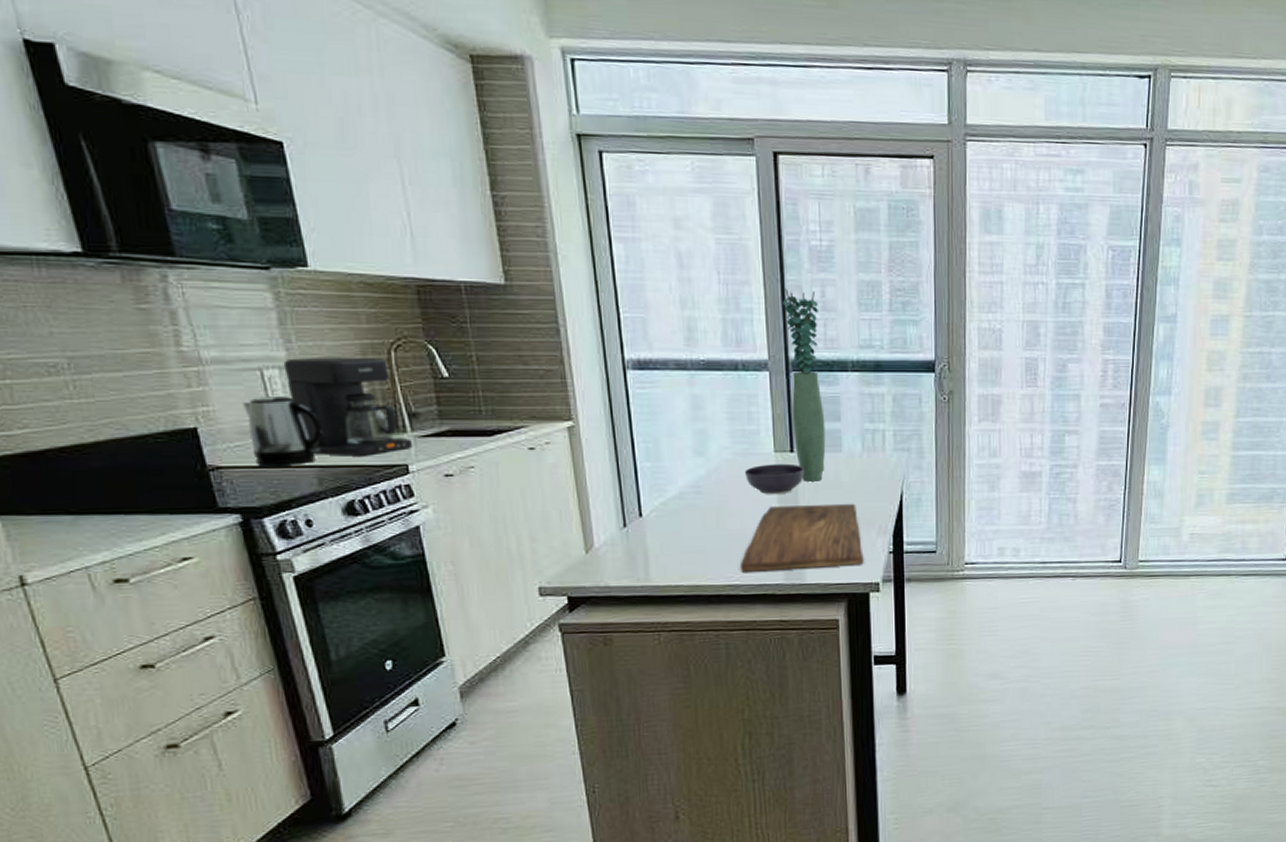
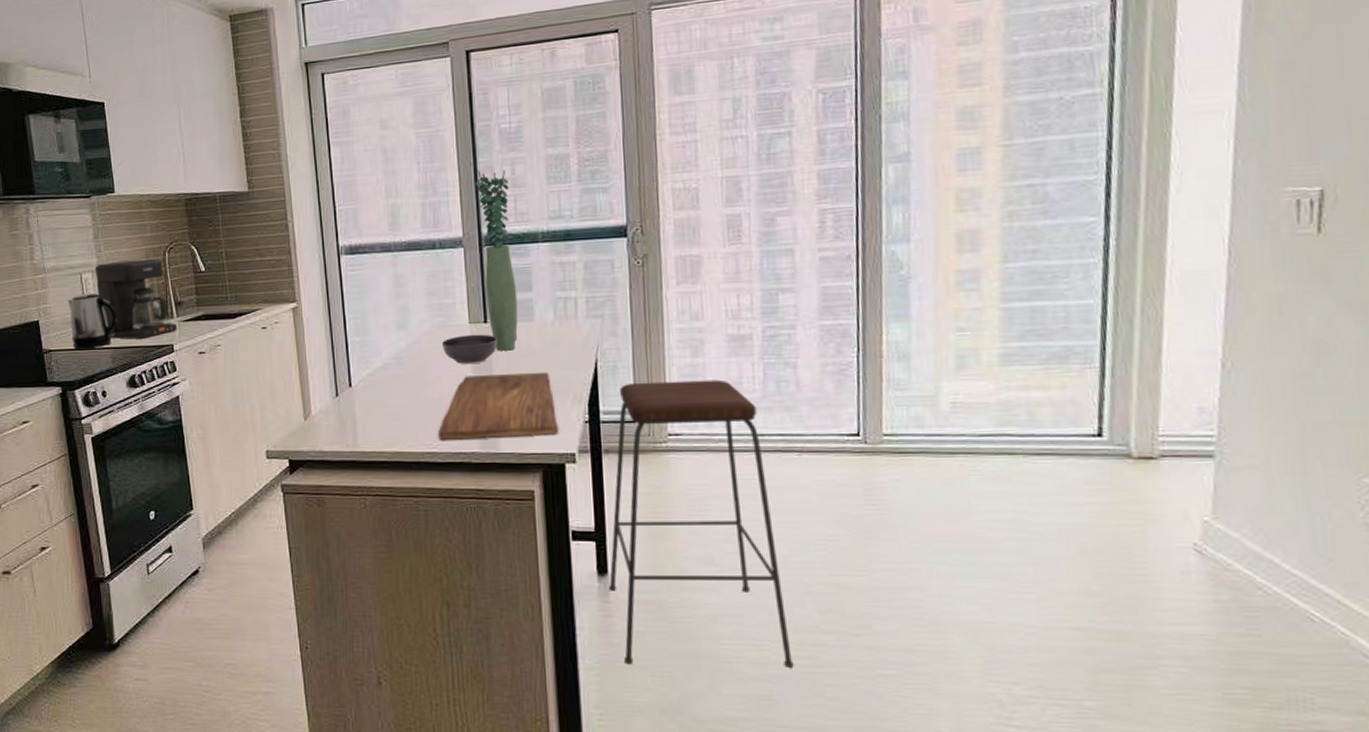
bar stool: none [906,512,1059,771] -> present [608,379,794,668]

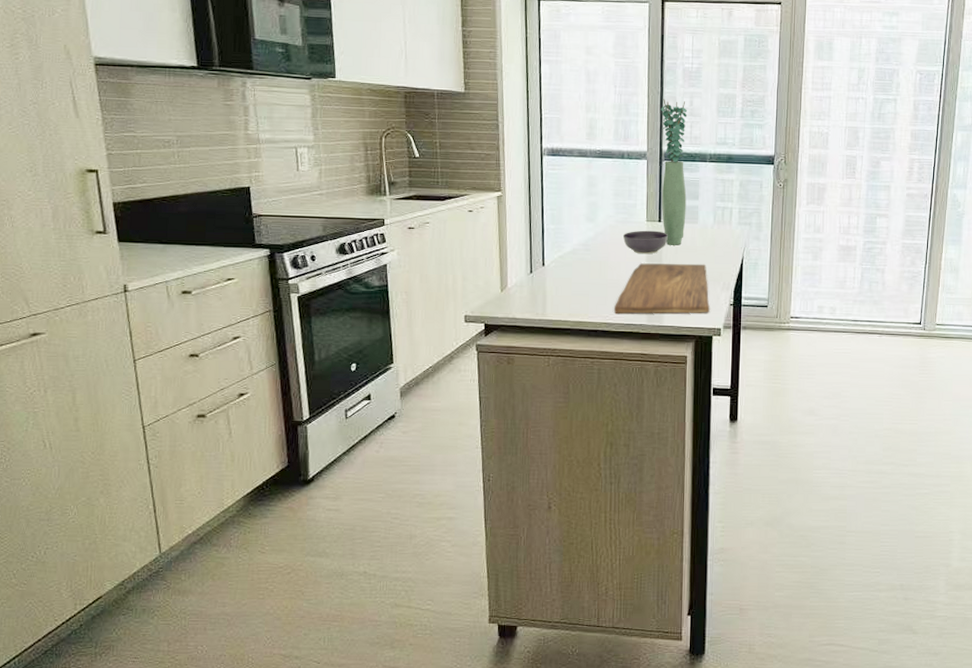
kettle: present [67,293,118,349] -> none [281,166,331,217]
coffee maker: present [95,259,178,339] -> none [311,140,390,212]
bar stool: present [608,379,794,668] -> none [737,276,863,489]

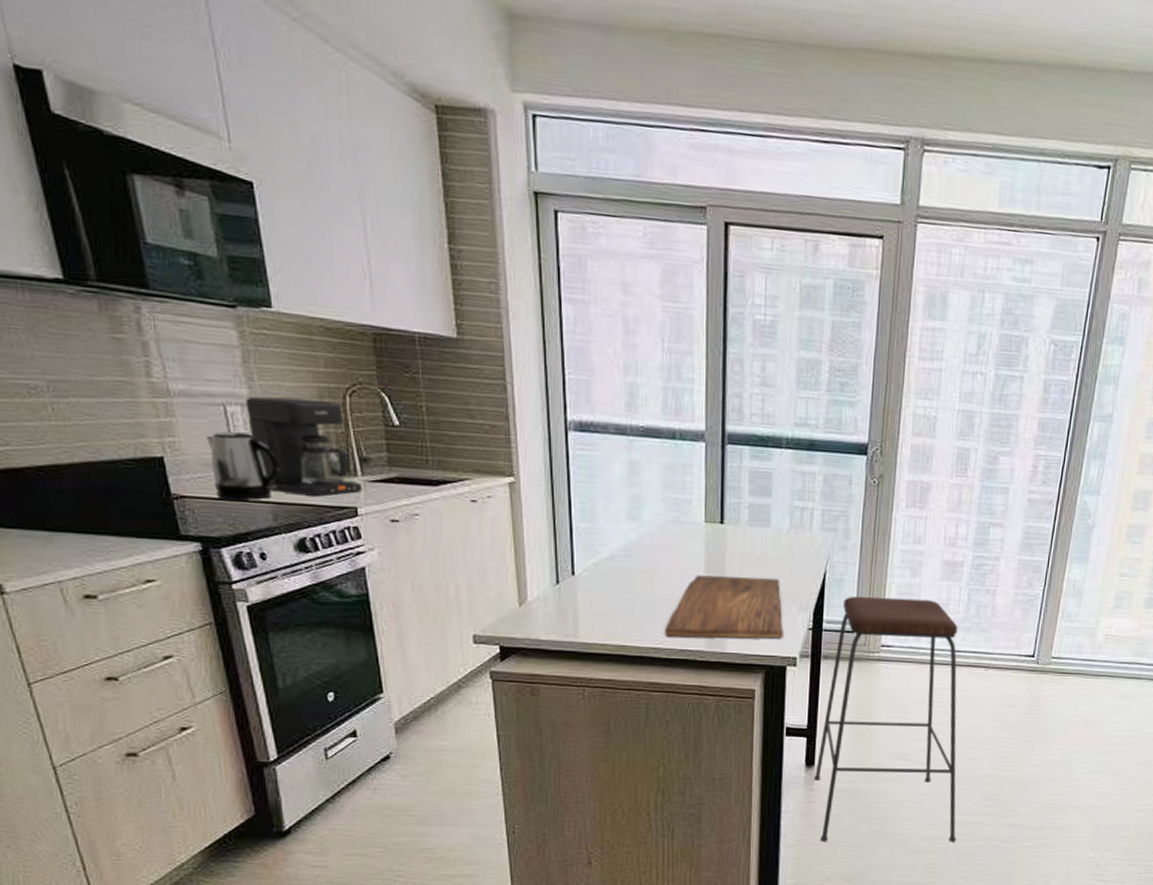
kettle: none [281,166,331,217] -> present [206,431,280,501]
coffee maker: none [311,140,390,212] -> present [245,396,363,497]
bowl: present [622,230,669,255] -> none [674,533,733,565]
vase: present [661,98,687,245] -> none [723,360,758,554]
bar stool: none [737,276,863,489] -> present [814,596,958,842]

